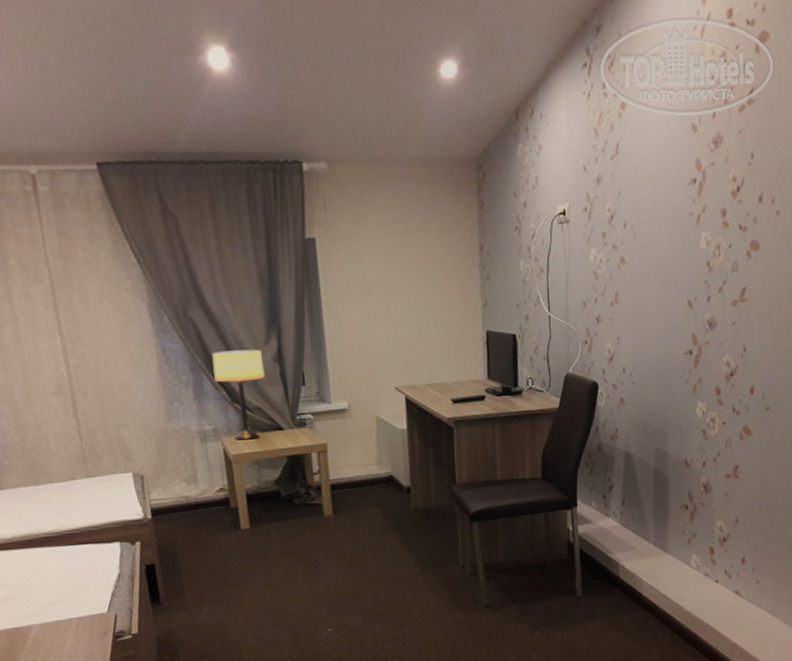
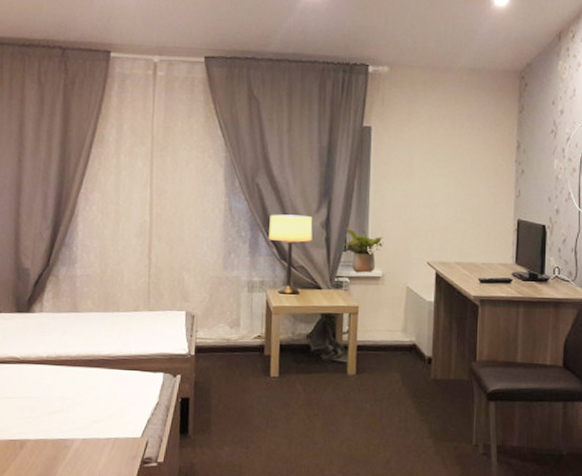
potted plant: none [299,359,346,408] -> present [343,228,384,273]

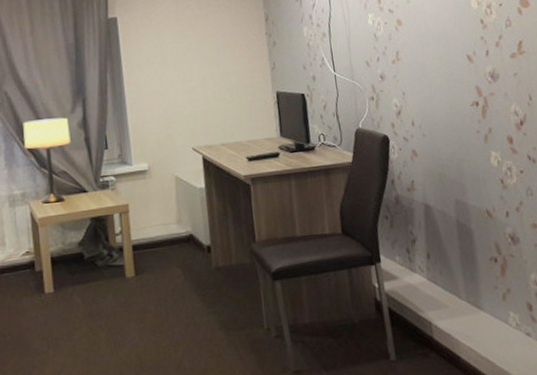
potted plant: present [343,228,384,273] -> none [103,124,146,170]

